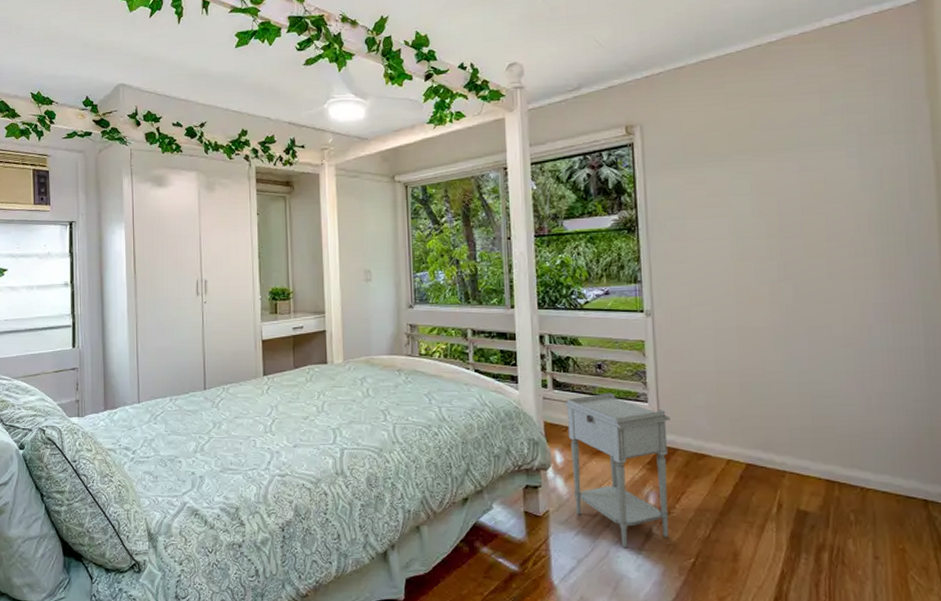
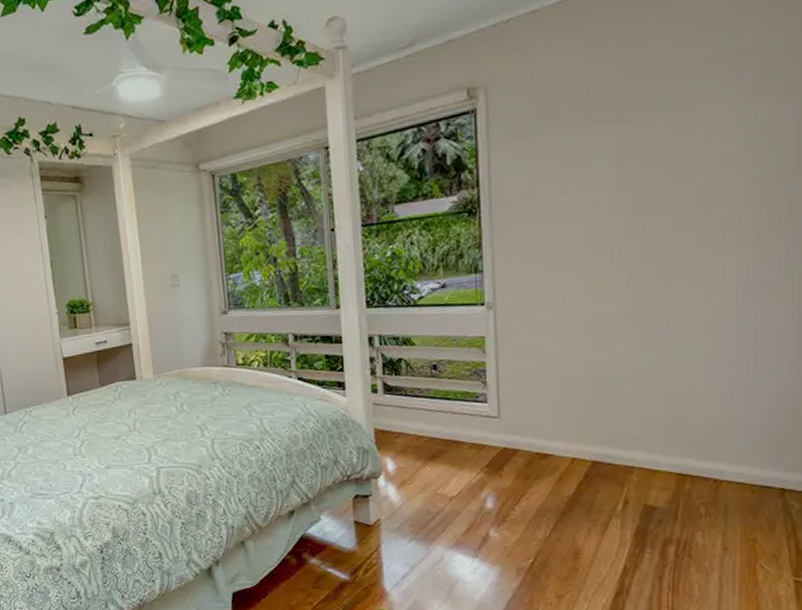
nightstand: present [564,392,671,549] -> none [396,394,512,553]

